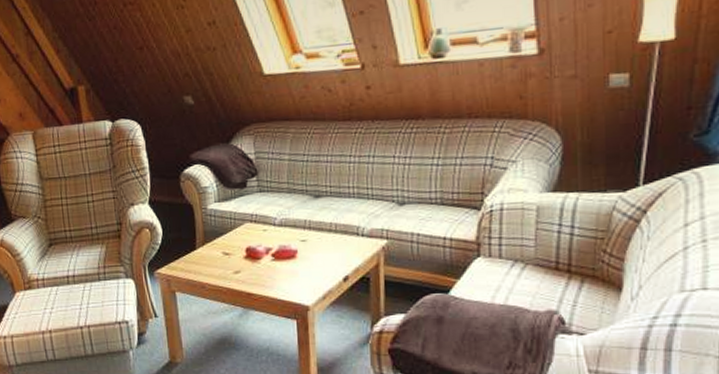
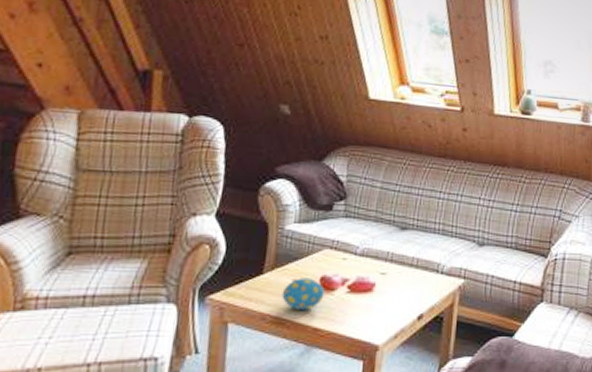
decorative egg: none [215,249,252,279] -> present [281,277,325,311]

